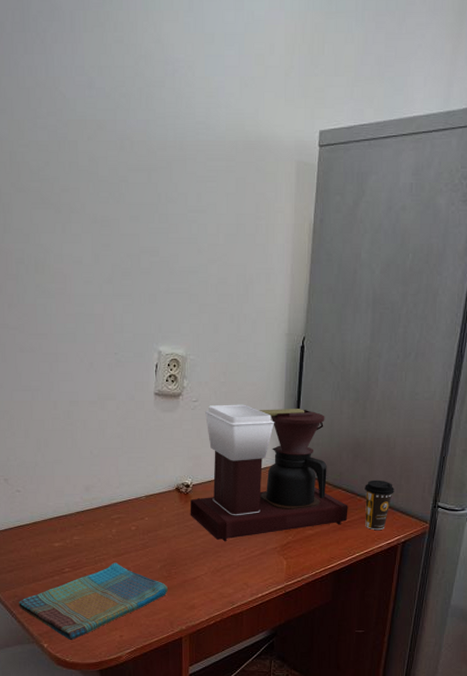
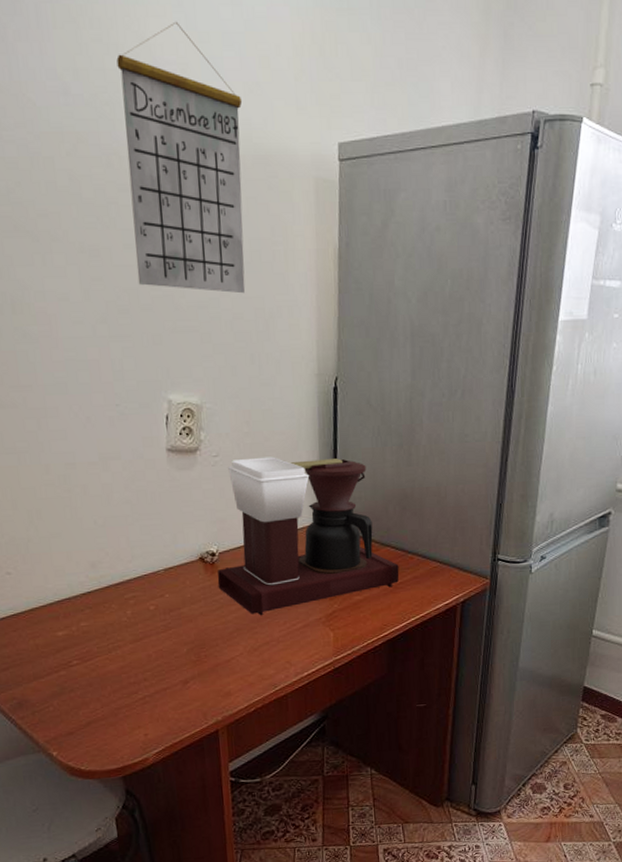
dish towel: present [19,562,169,640] -> none [18,649,199,745]
calendar: none [134,25,239,261] -> present [116,21,246,294]
coffee cup: present [365,480,394,529] -> none [416,533,449,590]

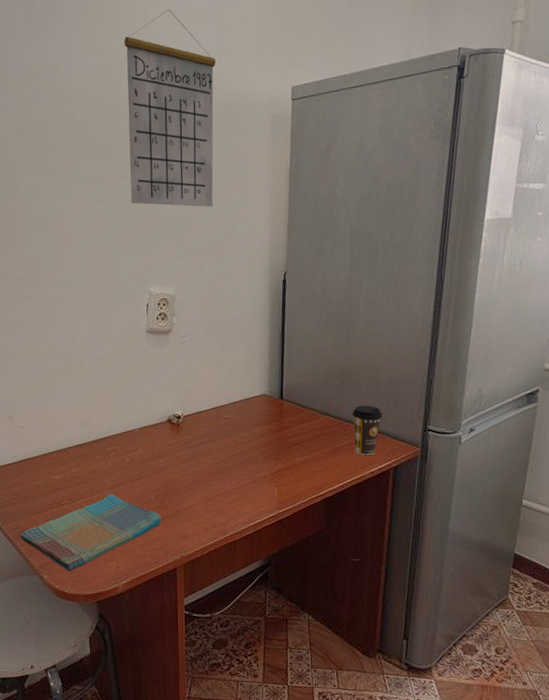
dish towel: none [18,649,199,745] -> present [21,493,163,571]
coffee maker: present [217,456,400,616] -> none [181,337,337,471]
coffee cup: none [416,533,449,590] -> present [352,405,383,455]

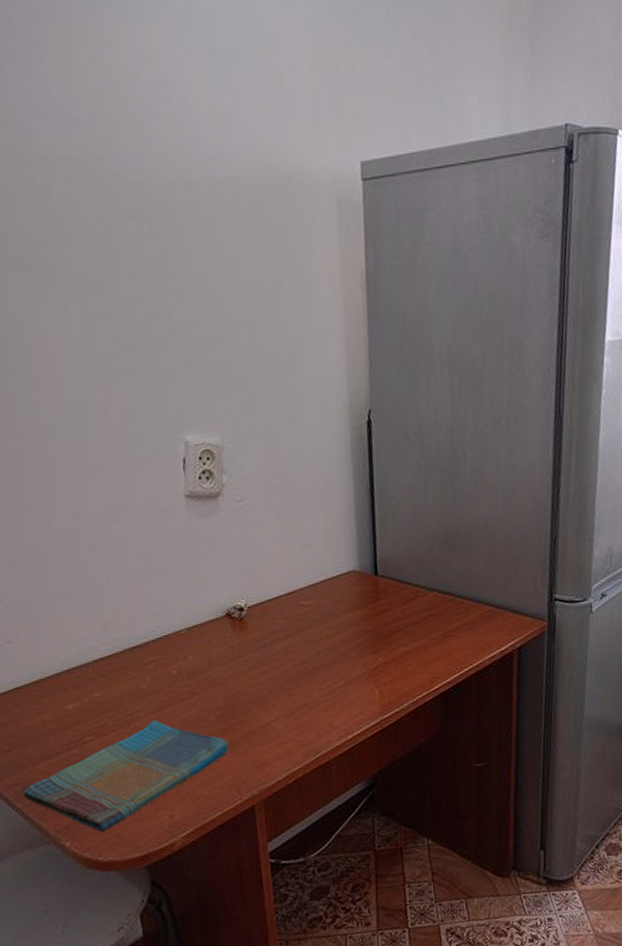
calendar: present [124,9,217,207] -> none [115,38,266,324]
coffee cup: present [352,405,383,455] -> none [465,575,501,637]

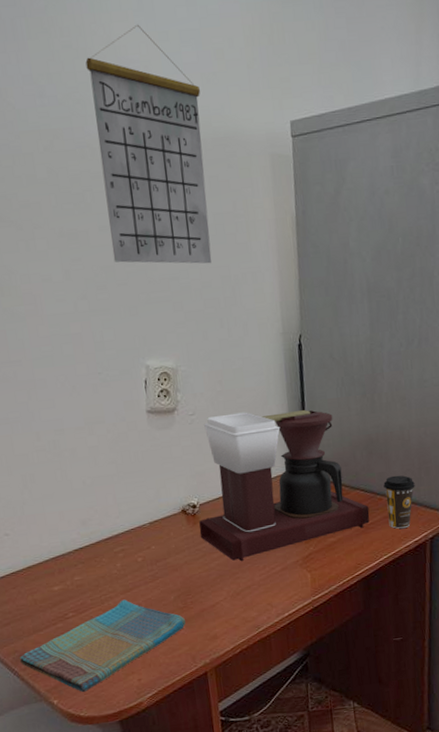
calendar: none [115,38,266,324] -> present [85,24,212,264]
coffee maker: none [247,498,449,675] -> present [199,410,370,562]
coffee cup: none [465,575,501,637] -> present [383,475,415,529]

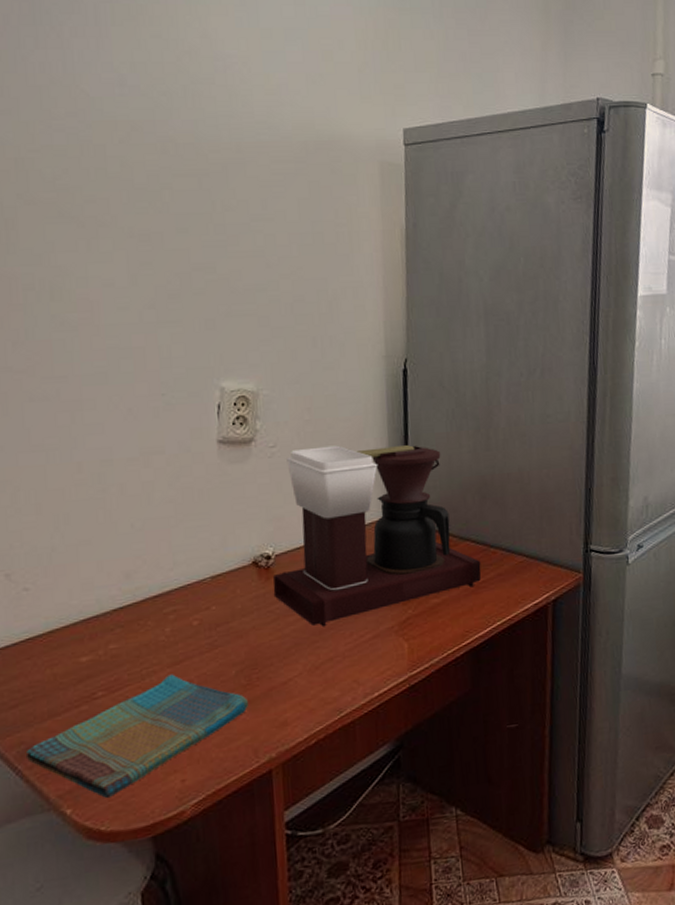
calendar: present [85,24,212,264] -> none [176,19,307,276]
coffee cup: present [383,475,415,529] -> none [498,524,536,589]

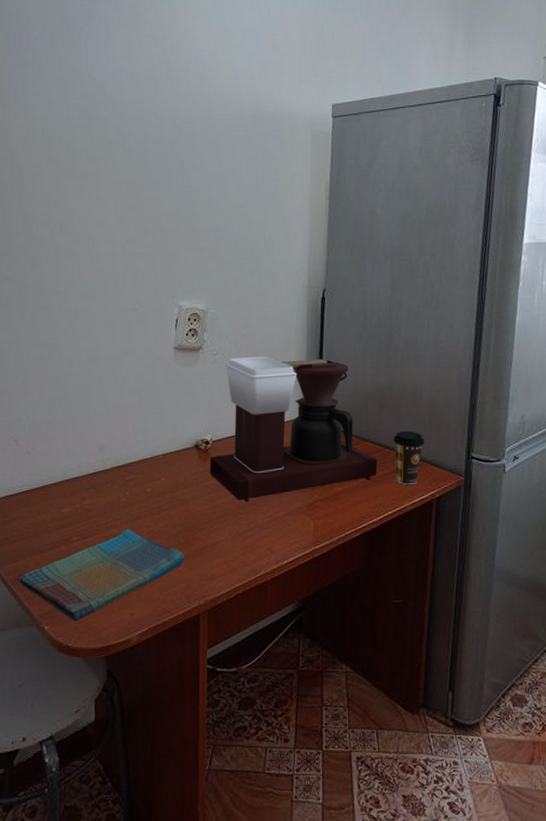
coffee cup: none [498,524,536,589] -> present [393,430,425,485]

